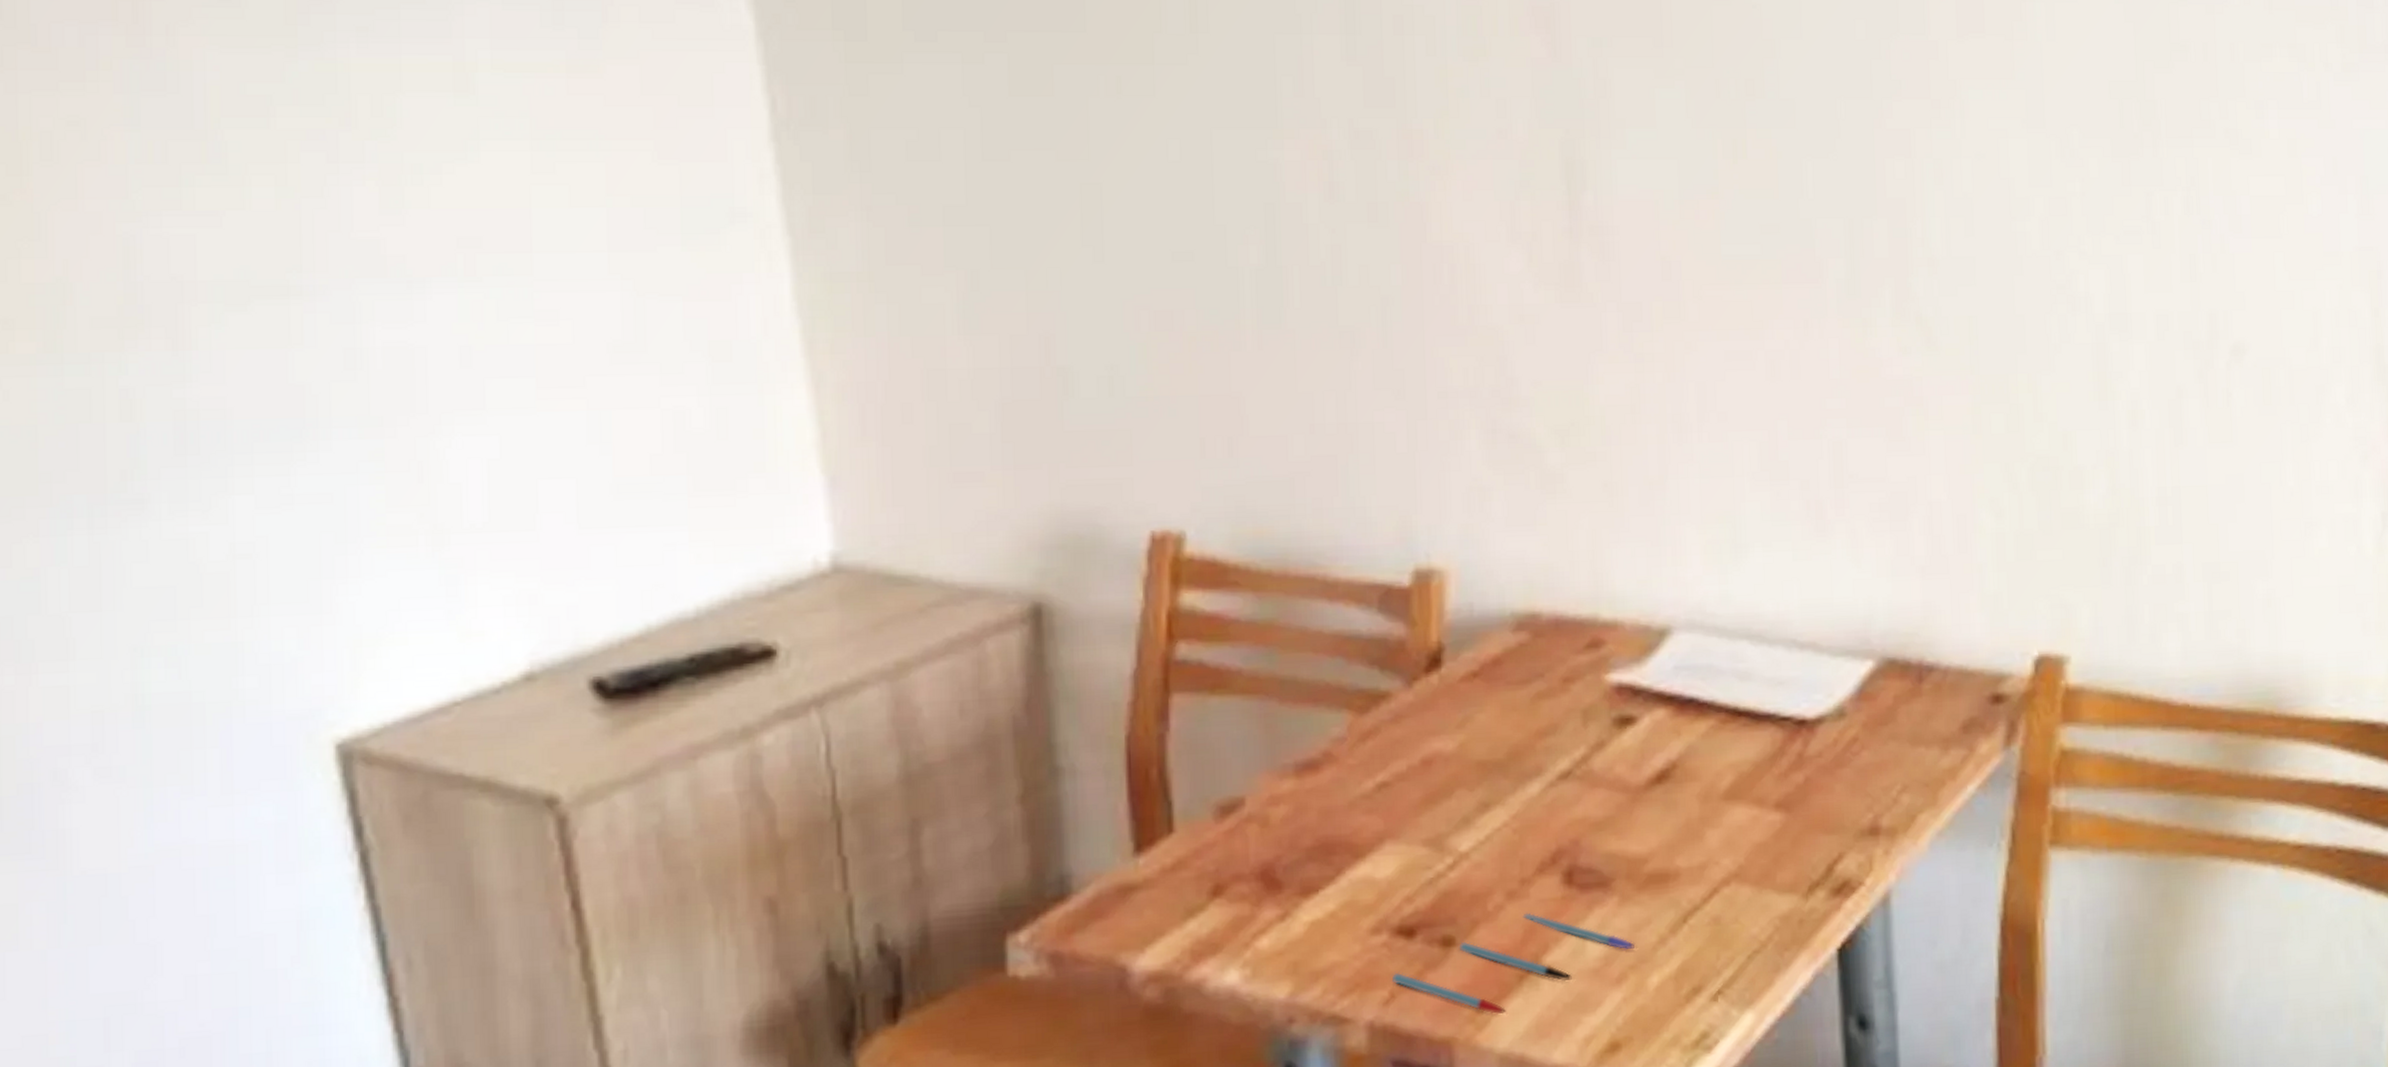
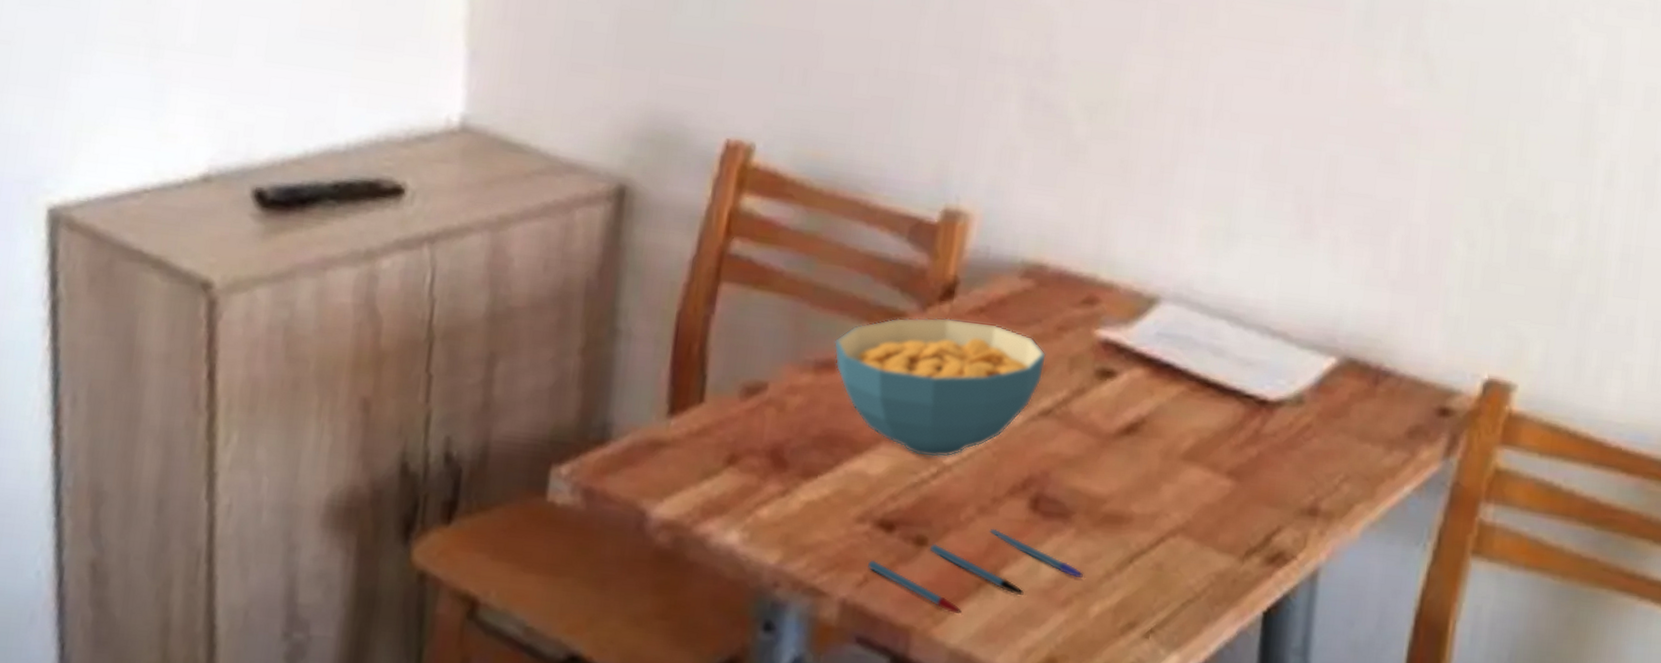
cereal bowl: none [1312,687,1556,848] -> present [833,317,1047,458]

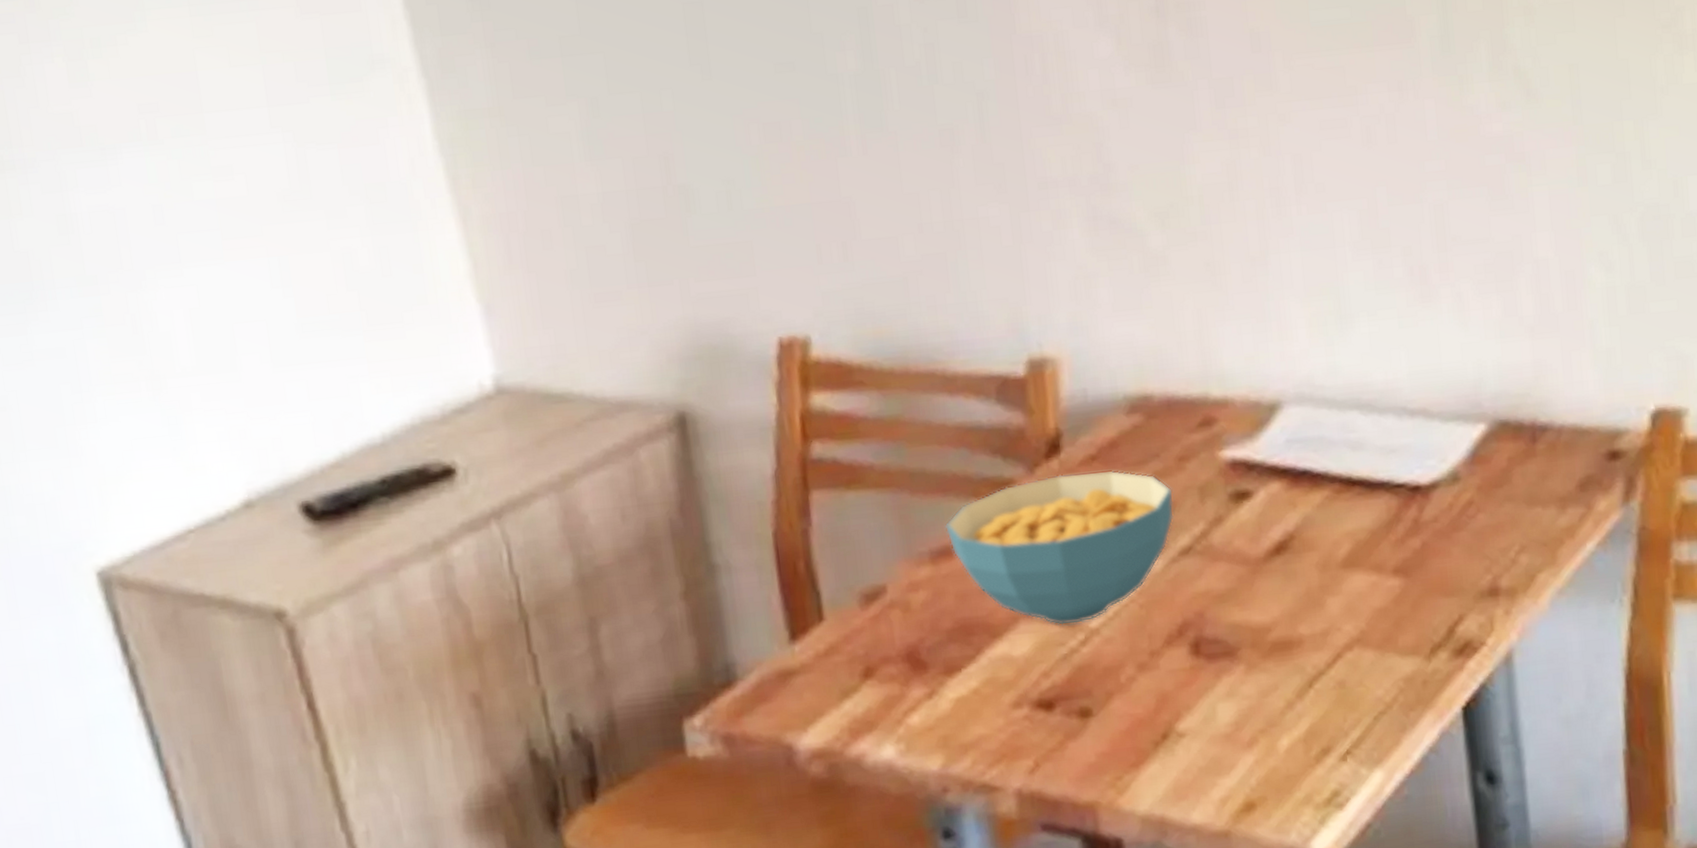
pen: present [867,528,1084,615] -> none [1035,683,1265,780]

